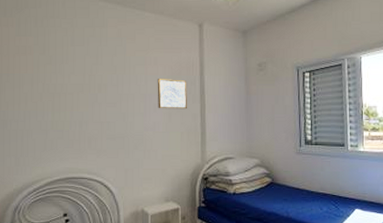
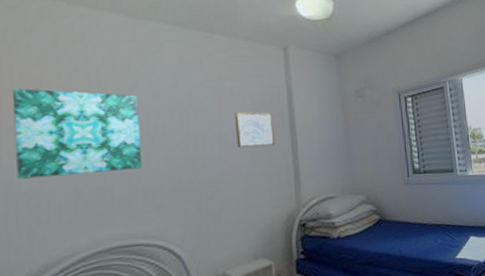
wall art: none [8,53,89,120] -> present [12,88,143,179]

